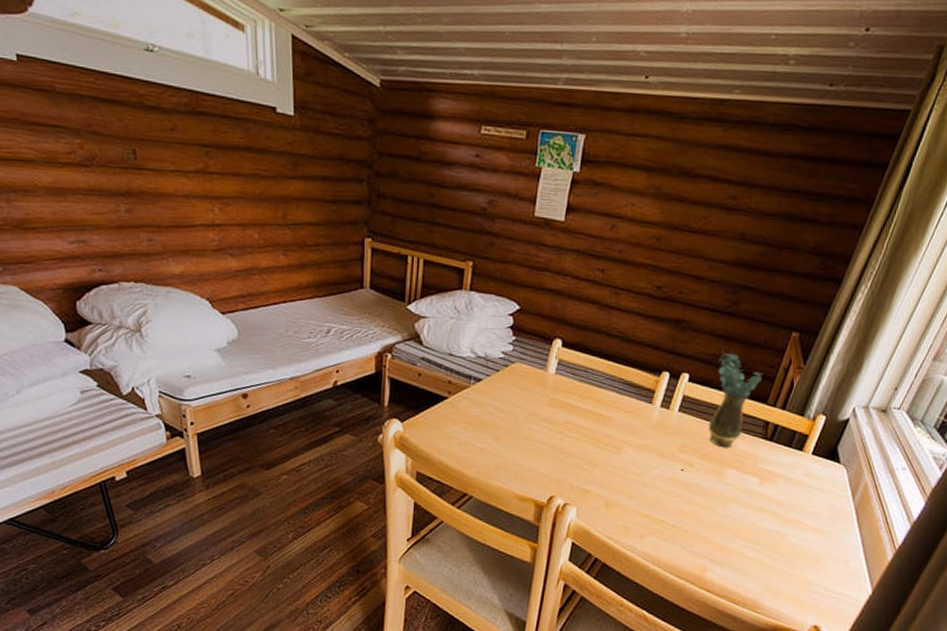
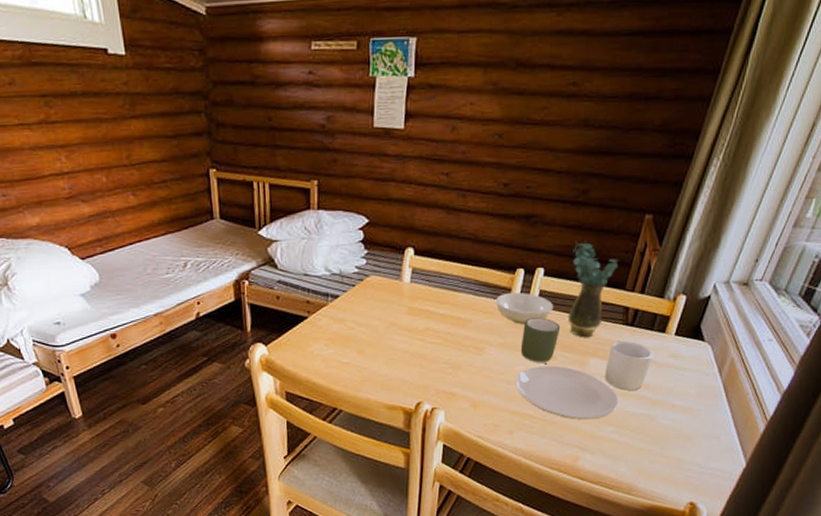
bowl: none [639,394,696,429] -> present [496,292,554,325]
plate: none [650,471,752,531] -> present [515,365,619,420]
mug: none [658,422,701,469] -> present [520,317,561,363]
mug: none [740,454,790,506] -> present [605,340,654,390]

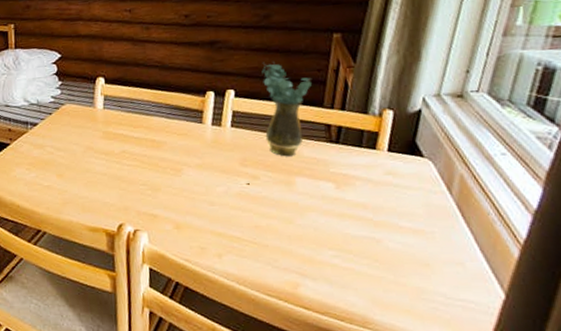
bowl: present [496,292,554,325] -> none [189,113,250,146]
plate: present [515,365,619,420] -> none [218,185,336,243]
mug: present [520,317,561,363] -> none [219,137,260,184]
mug: present [605,340,654,390] -> none [314,158,367,211]

